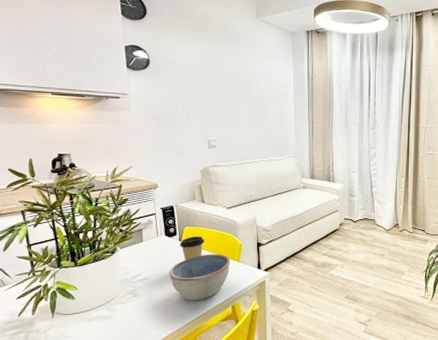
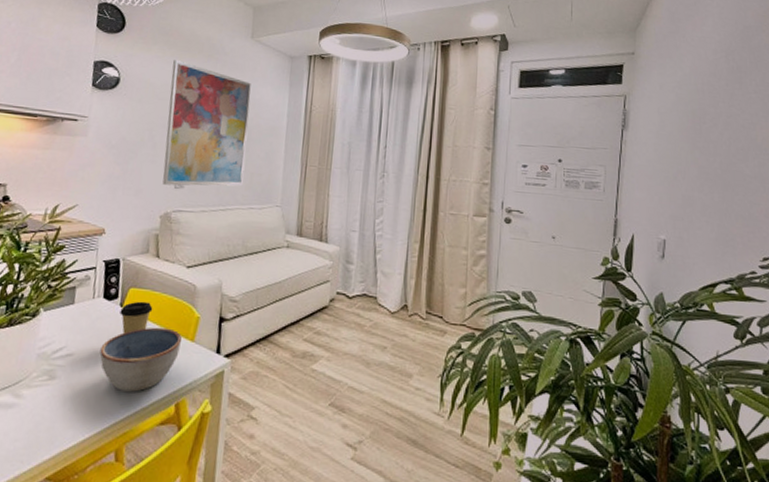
wall art: none [193,40,263,146] -> present [162,59,251,187]

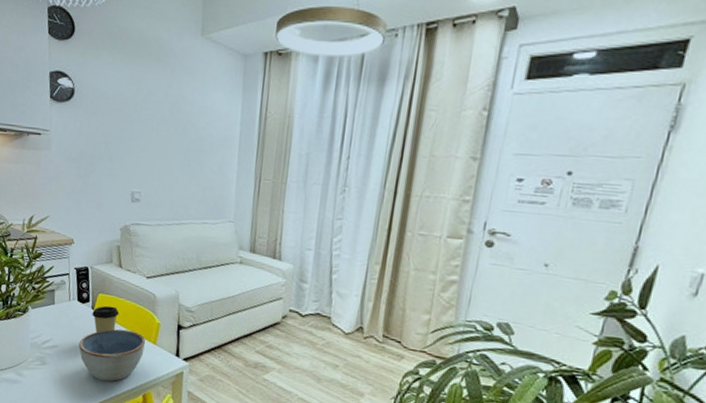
wall art: present [162,59,251,187] -> none [120,65,202,201]

